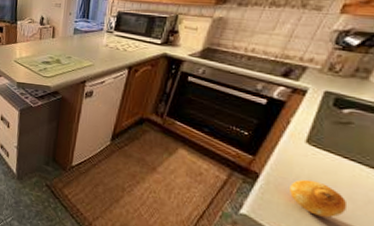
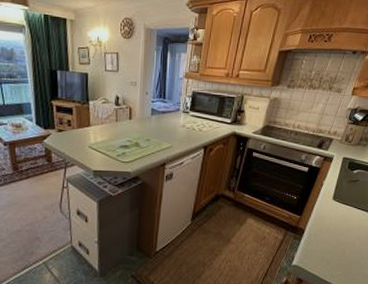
fruit: present [290,179,348,218] -> none [323,228,357,255]

